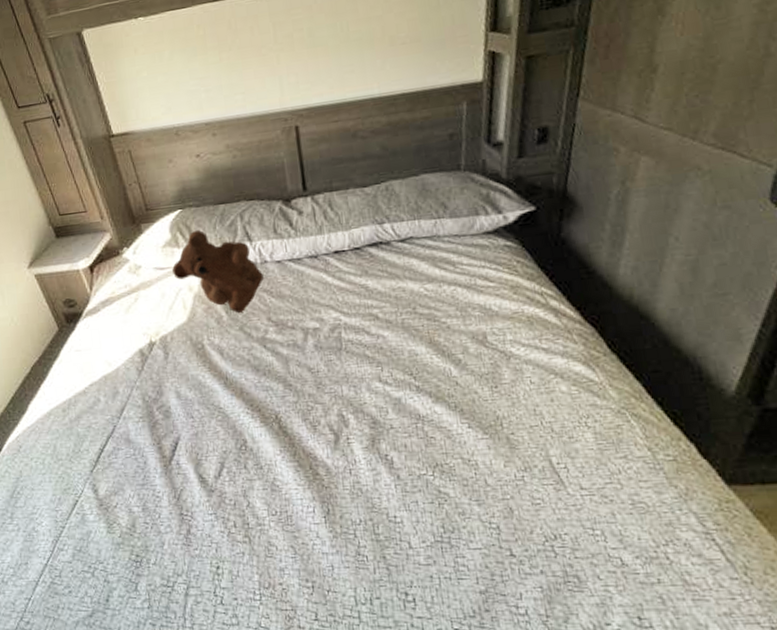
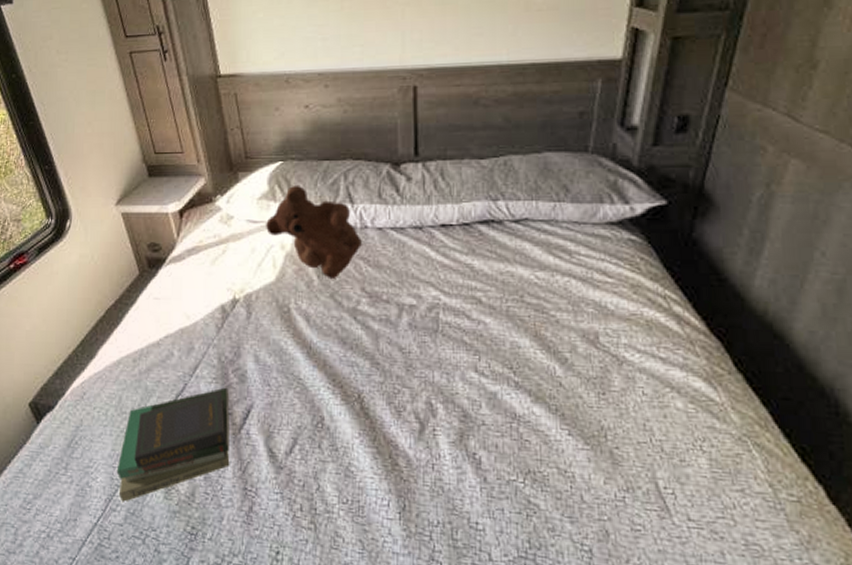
books: none [59,424,165,541] -> present [116,387,230,502]

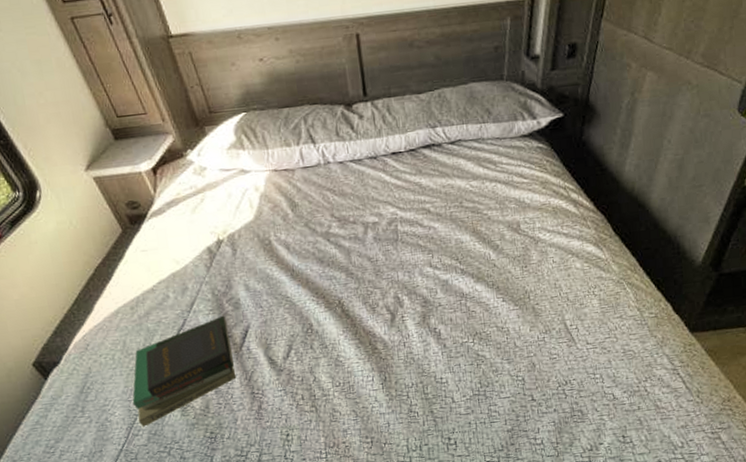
teddy bear: present [266,184,362,280] -> none [238,132,327,211]

